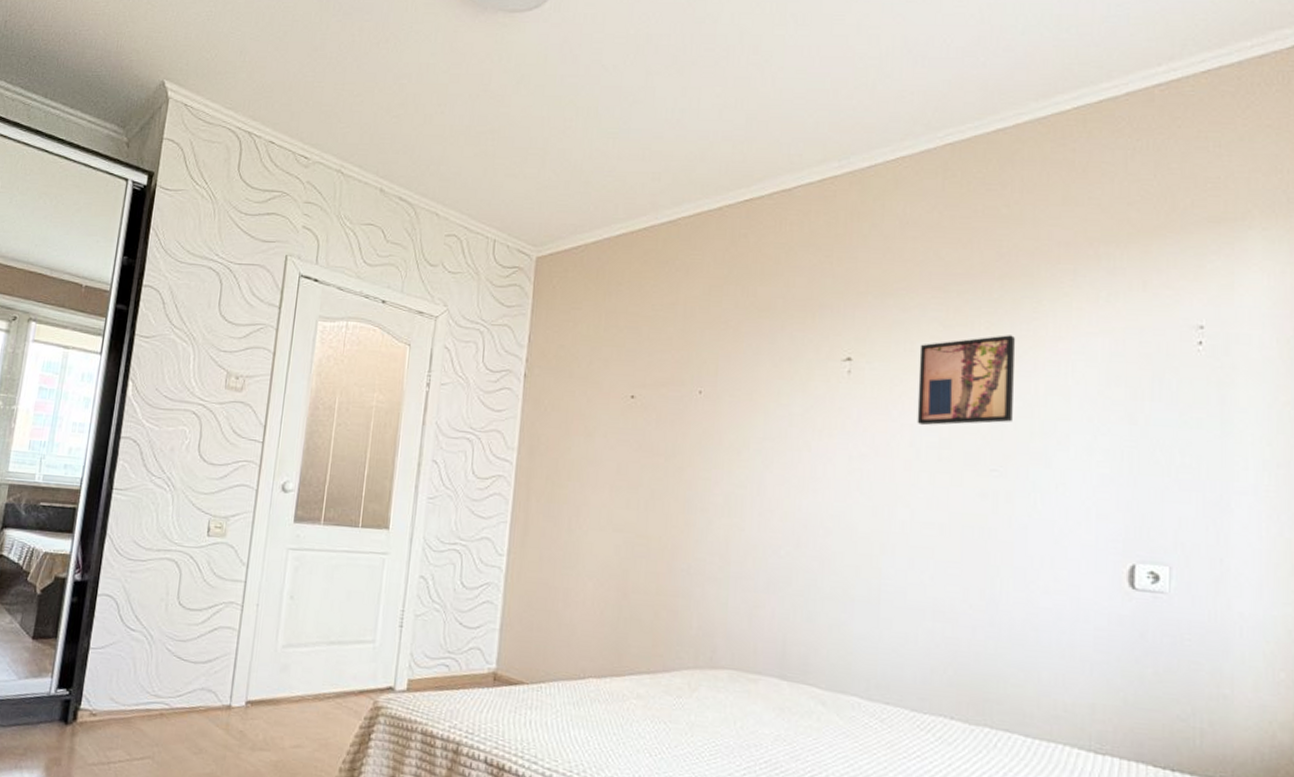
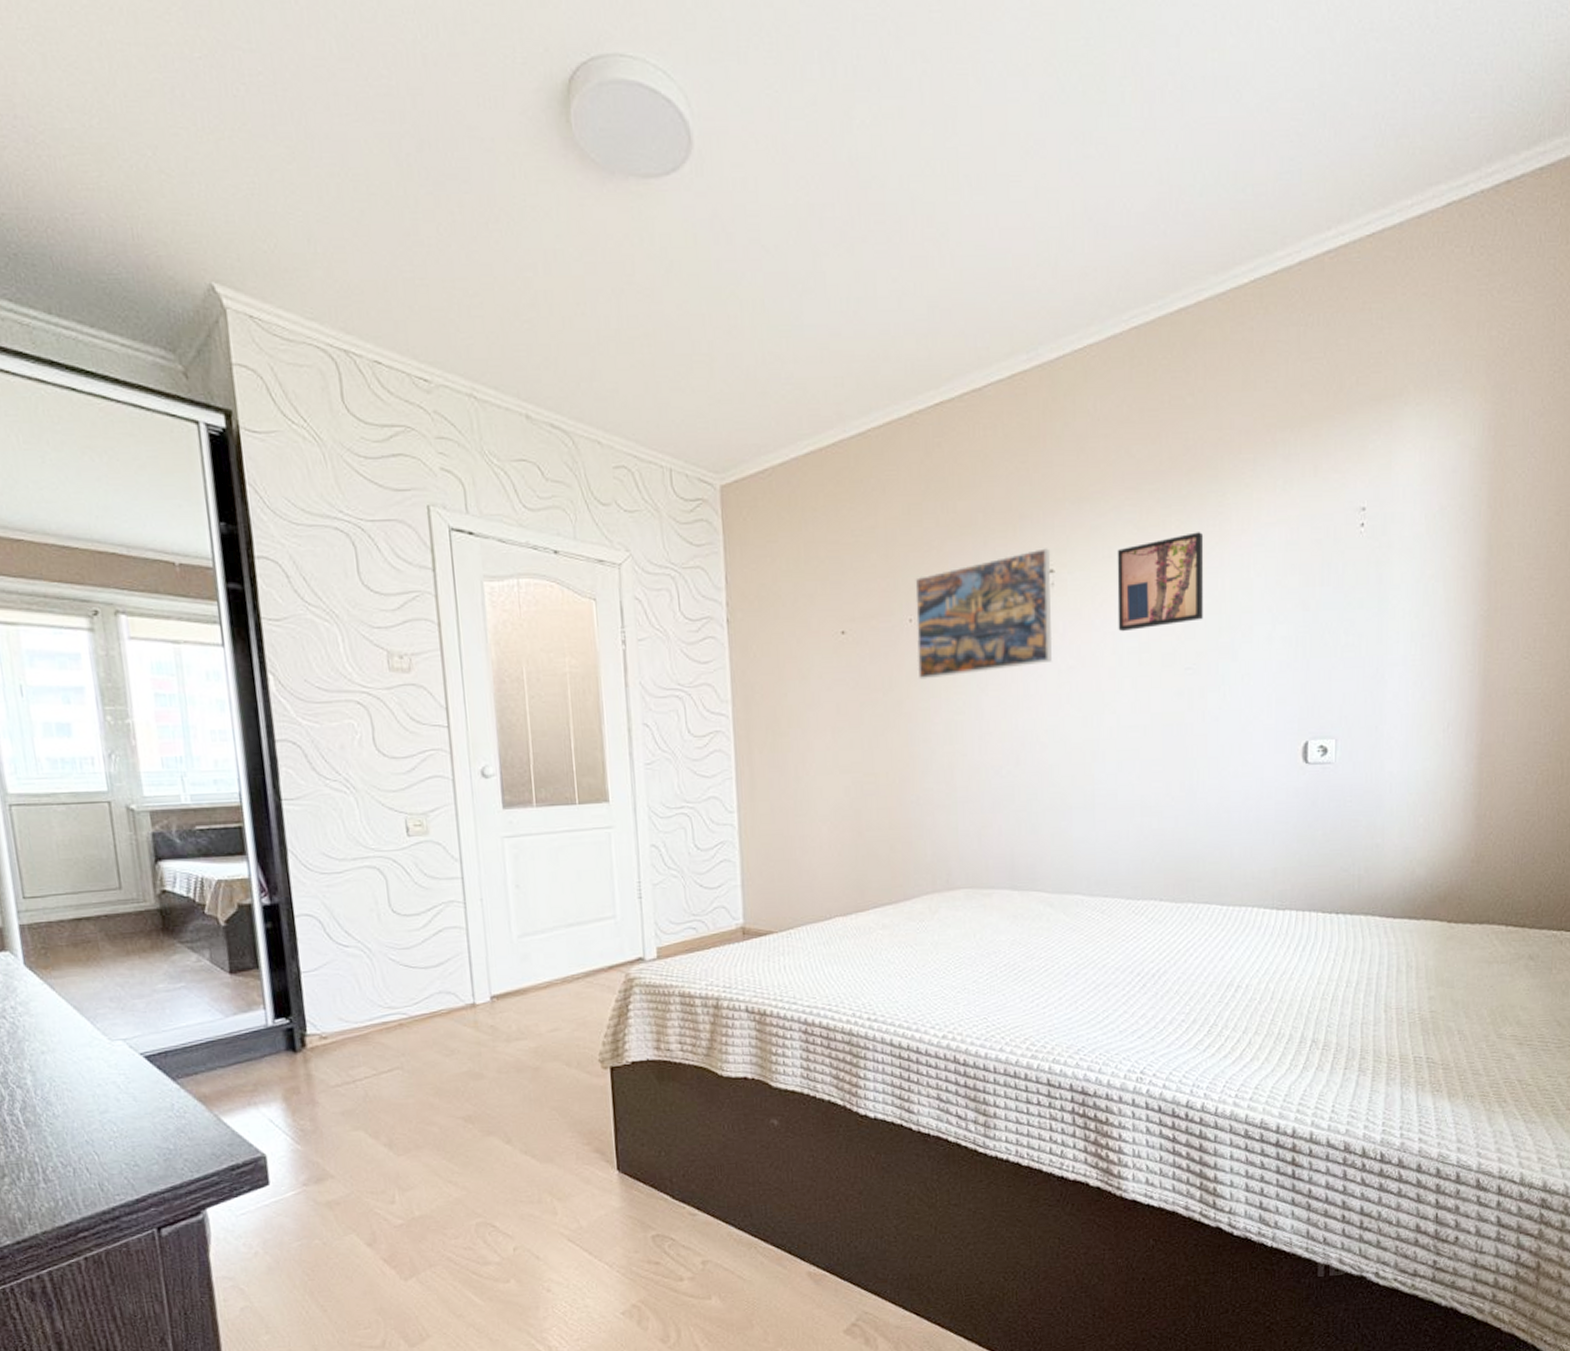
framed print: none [702,337,848,450] -> present [915,548,1053,680]

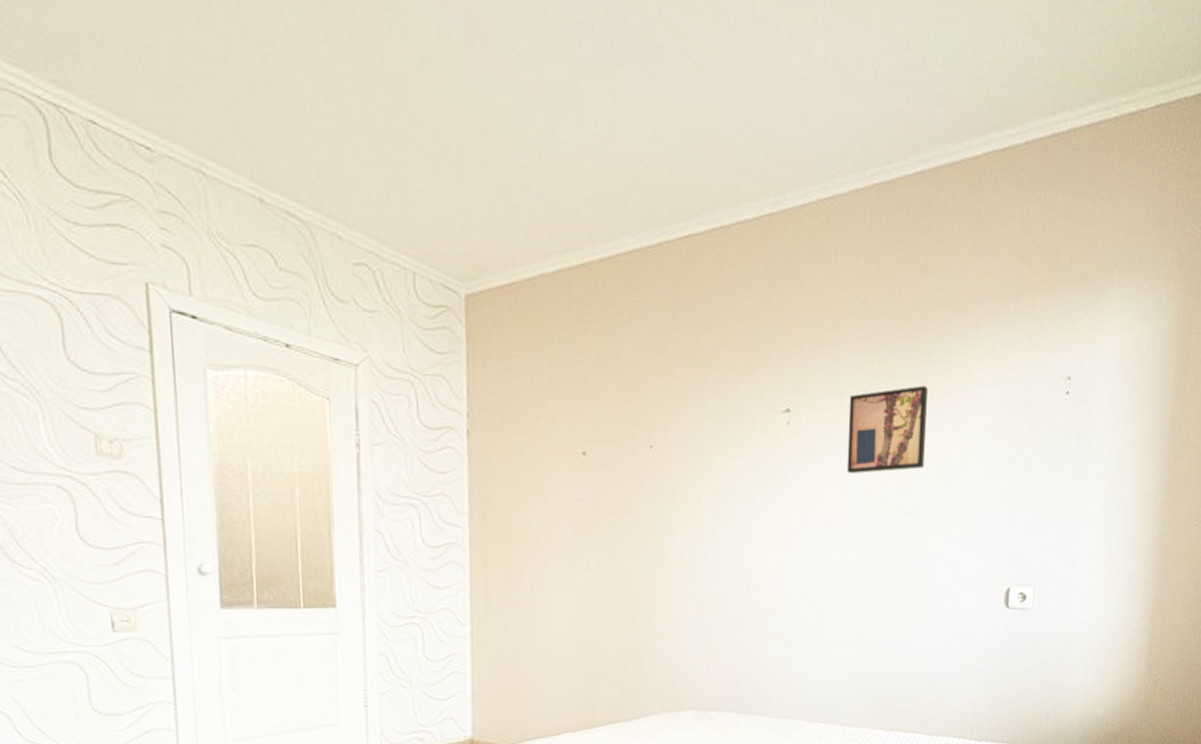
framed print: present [915,548,1053,680] -> none [655,387,787,506]

